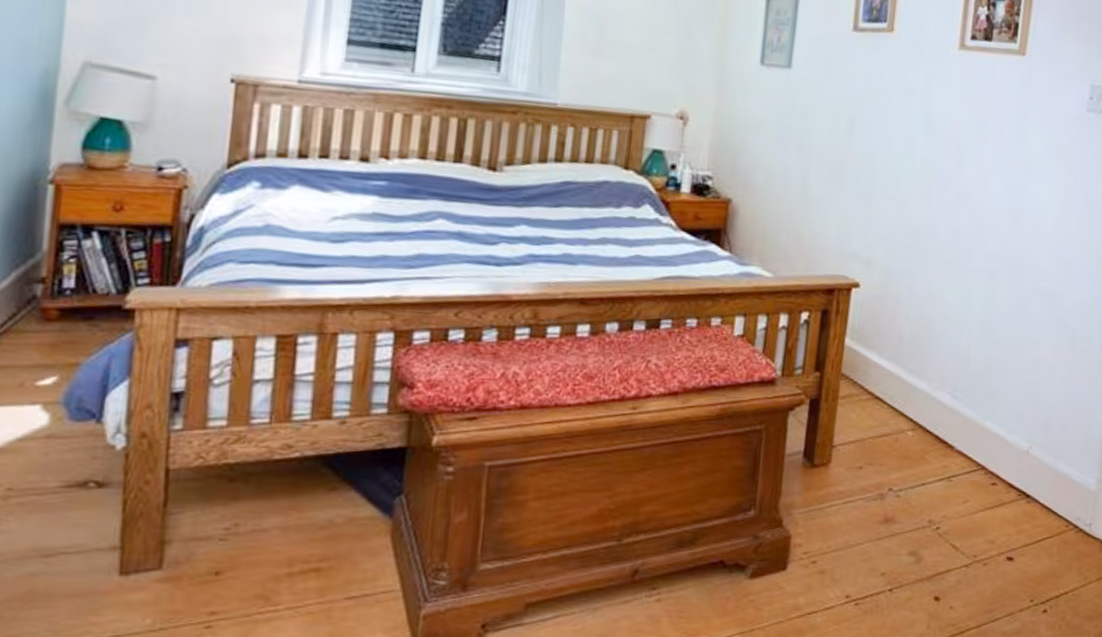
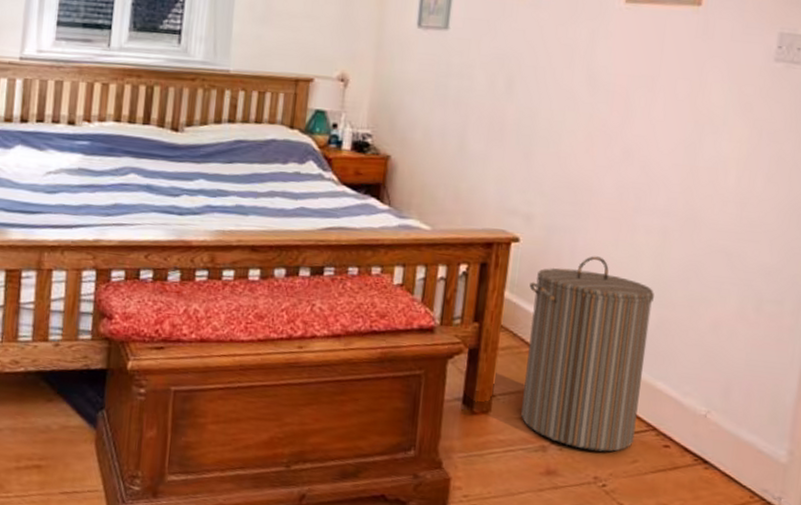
laundry hamper: none [860,299,984,495] -> present [521,256,654,452]

